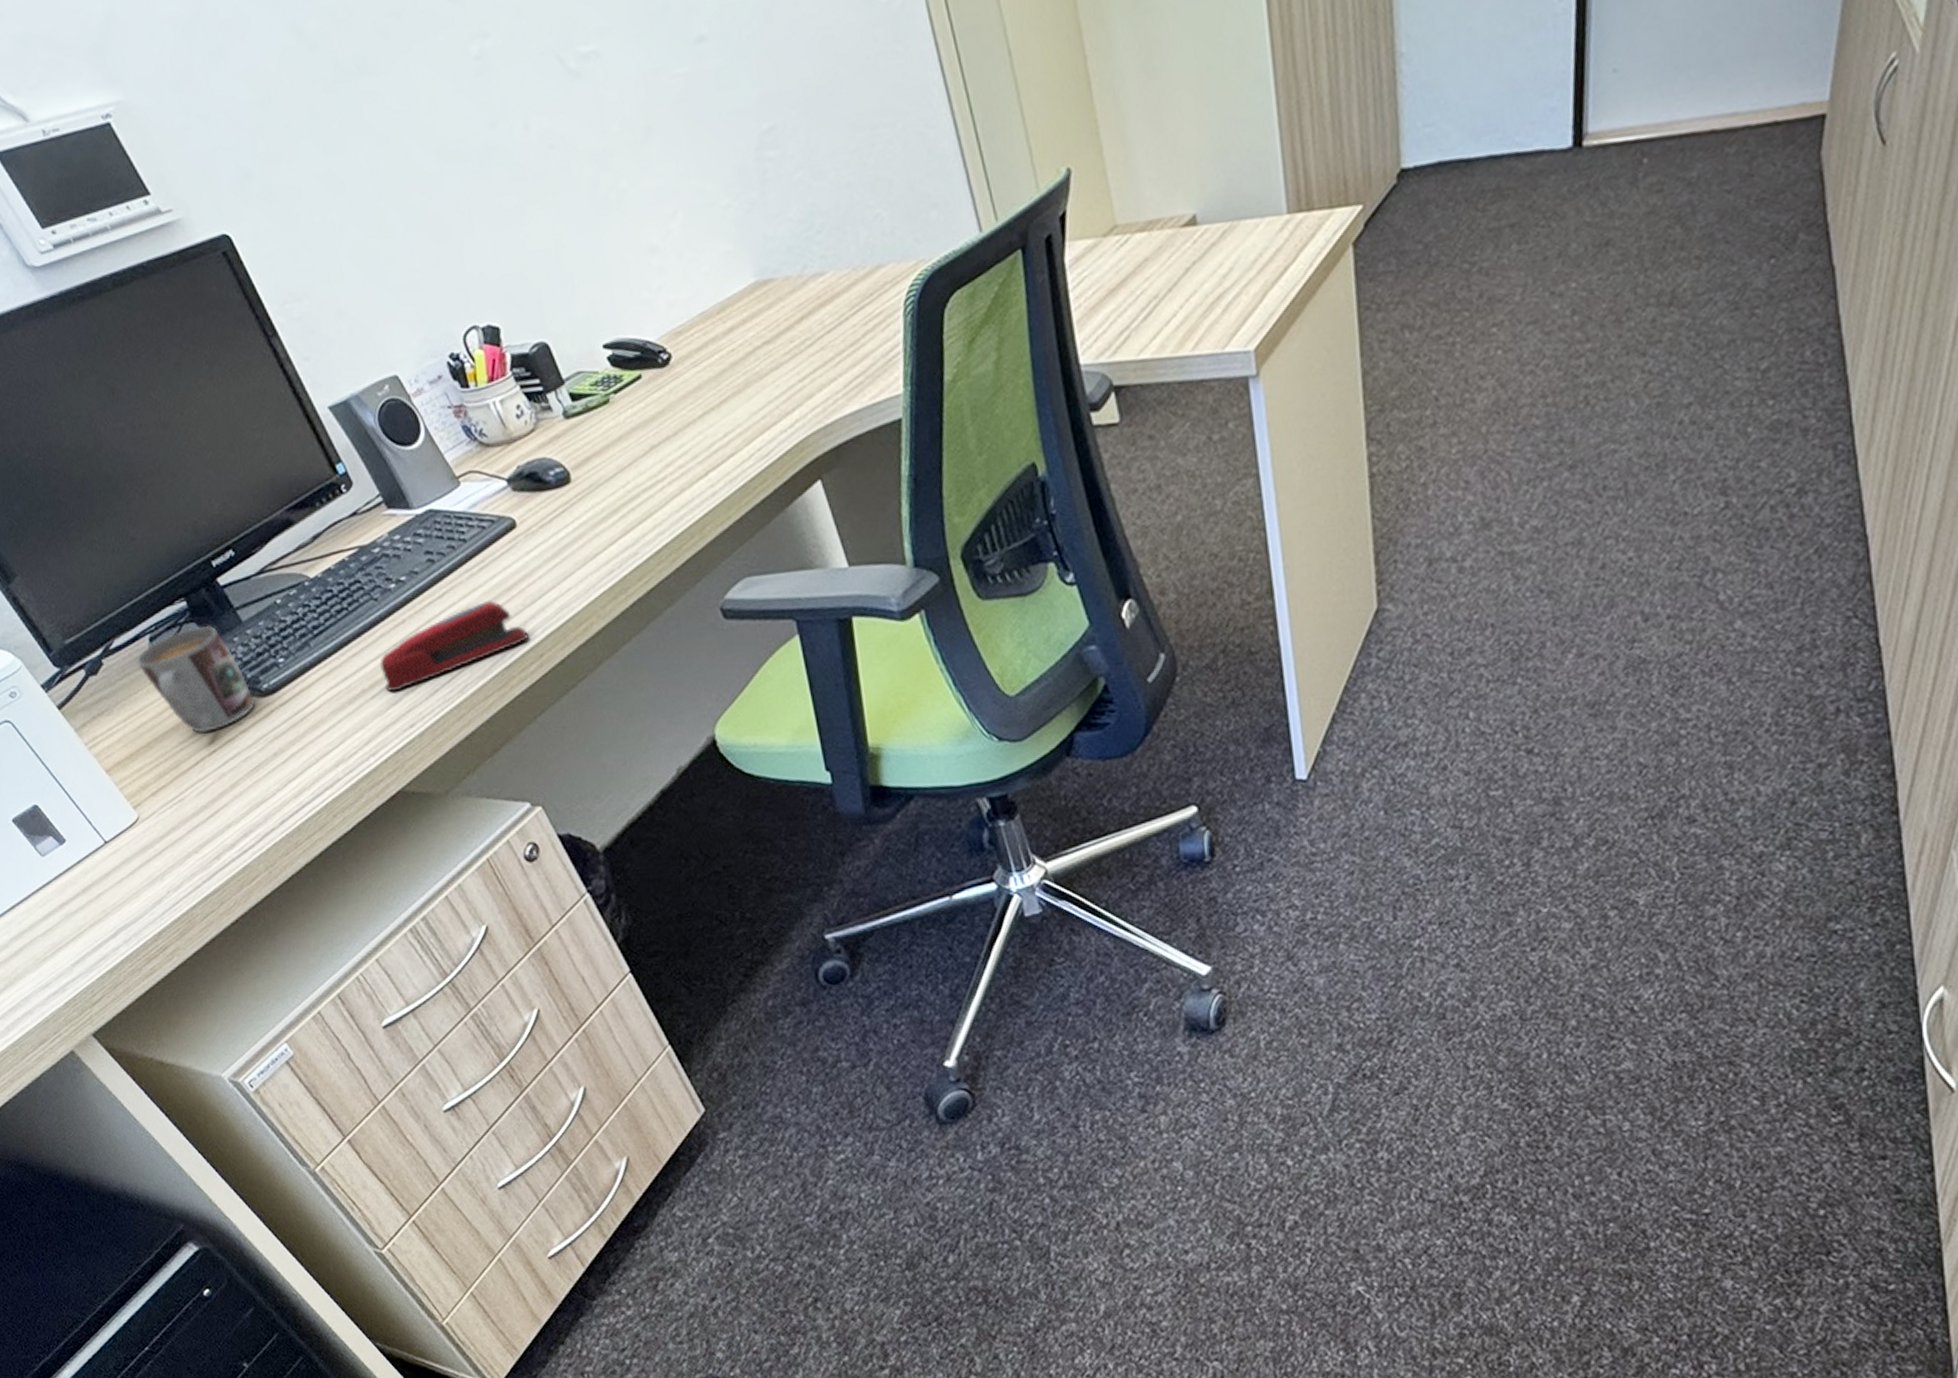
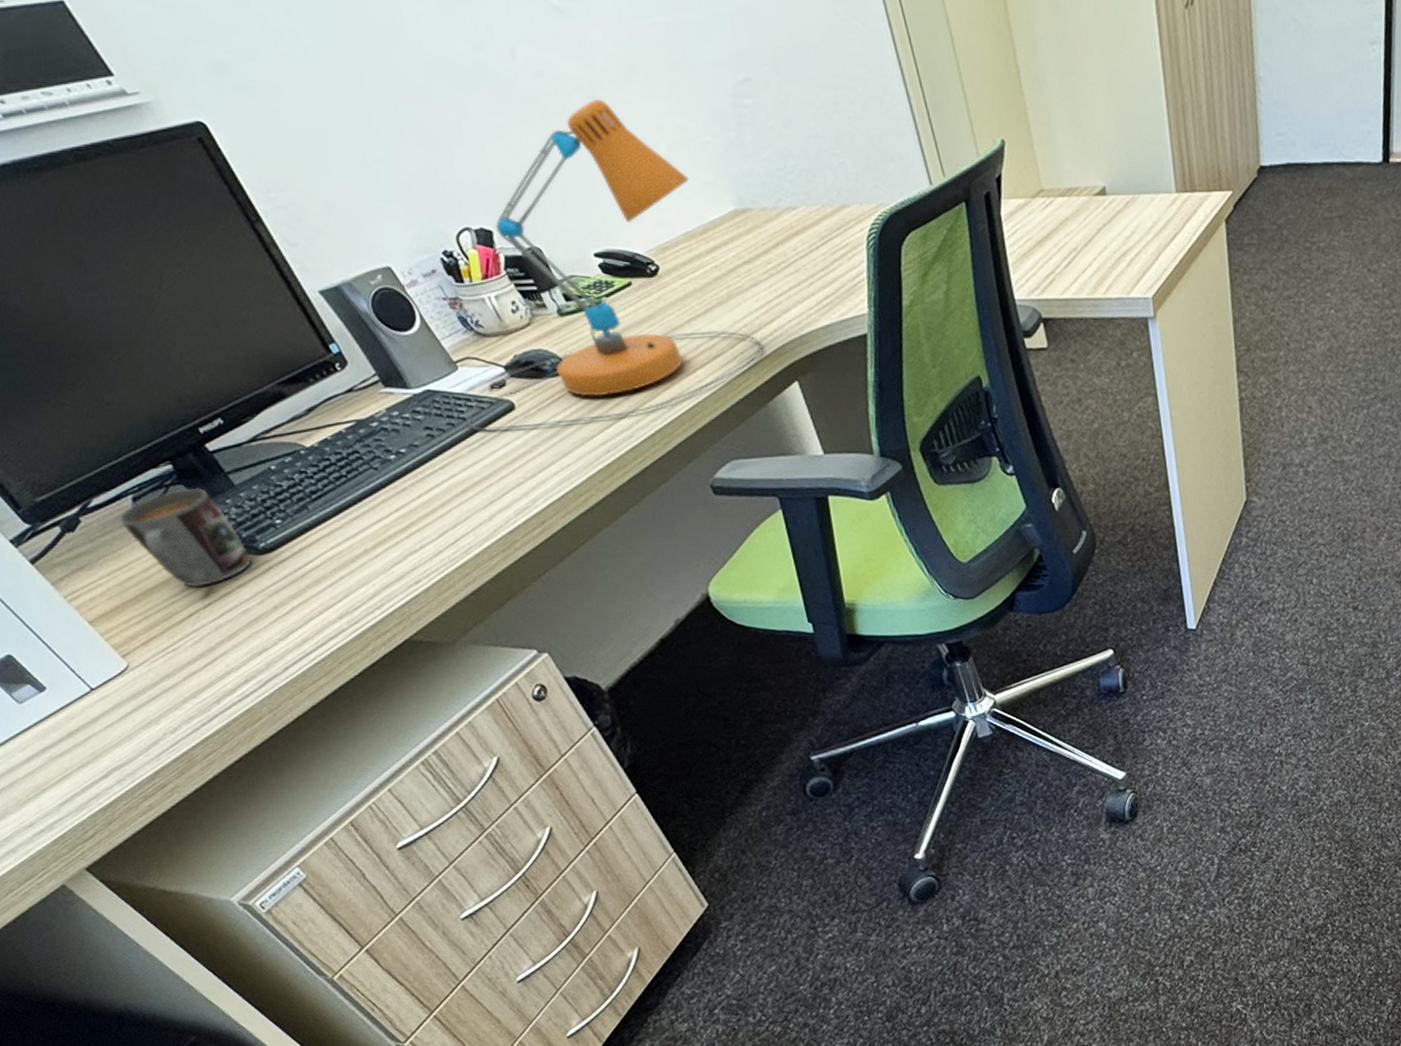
stapler: present [380,600,529,692] -> none [382,472,530,552]
desk lamp: none [467,168,783,555] -> present [466,99,763,432]

